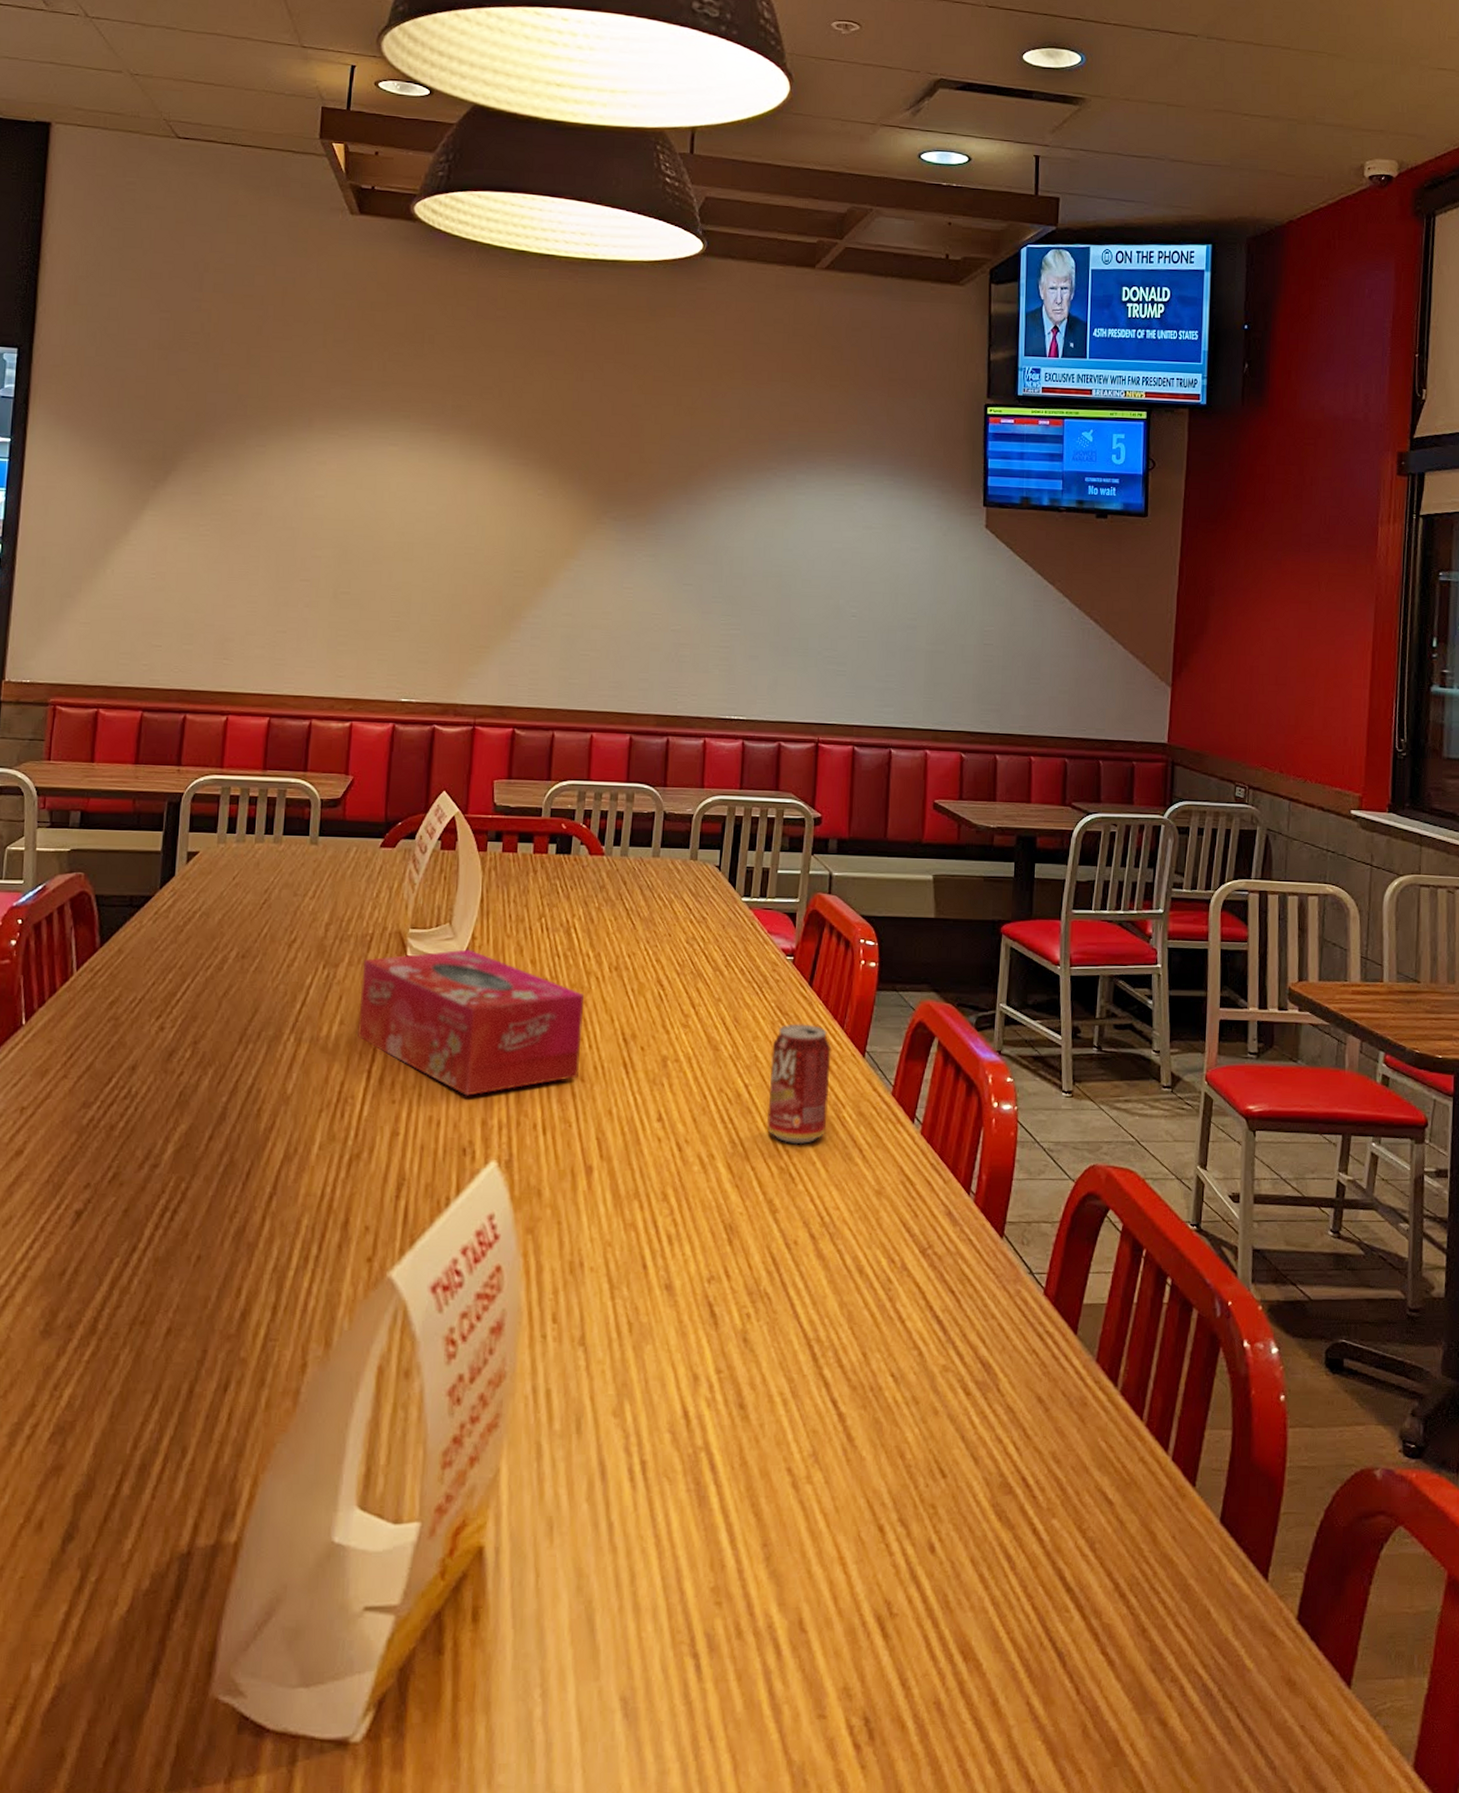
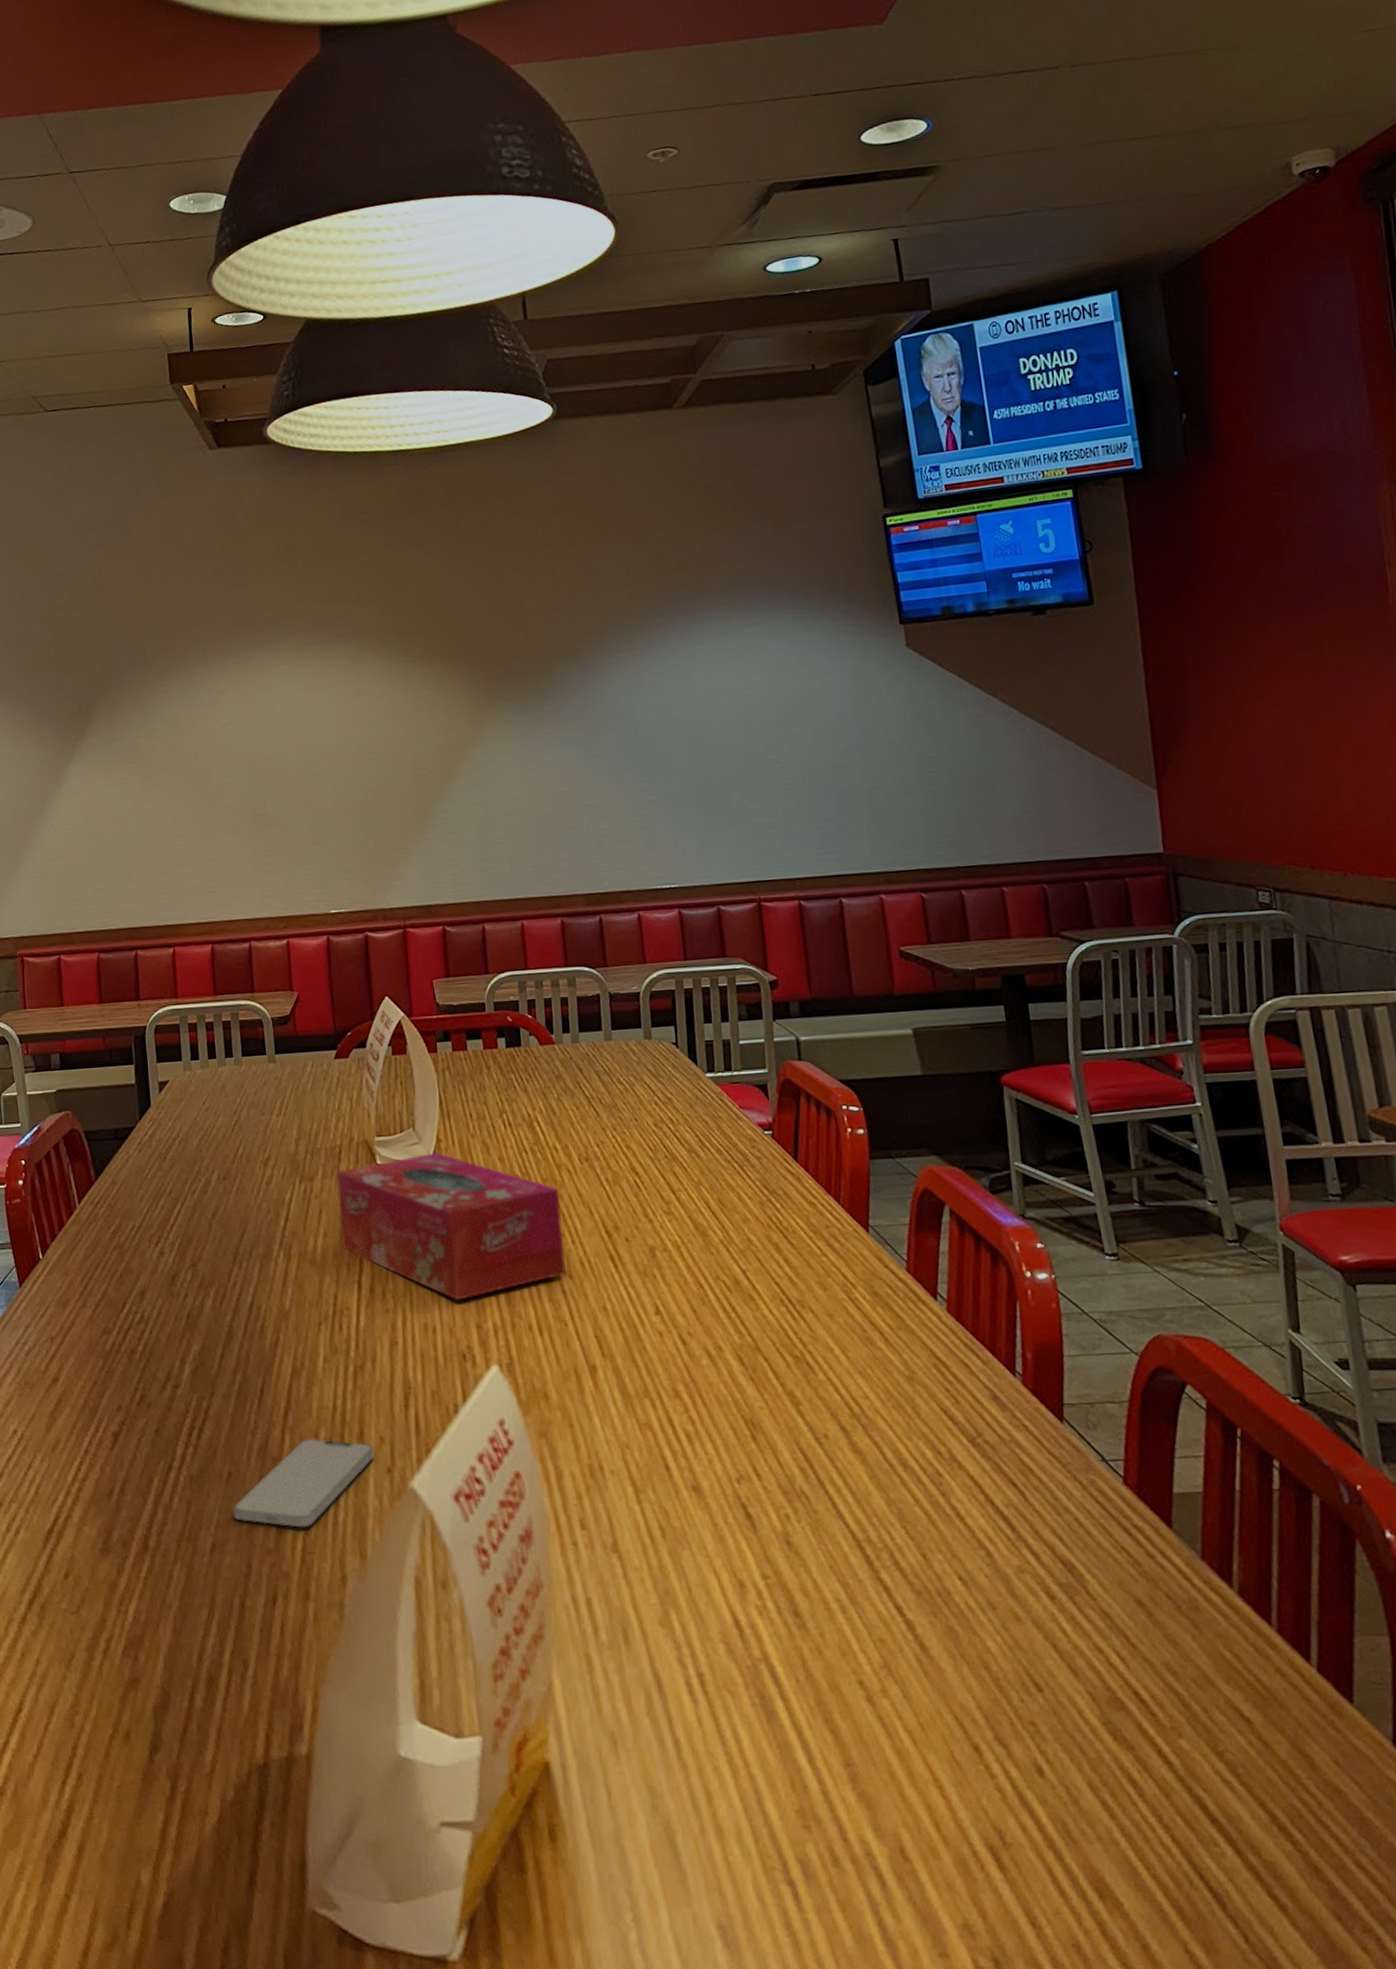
smartphone: none [196,1224,358,1314] -> present [232,1438,375,1528]
pop: present [766,1024,831,1145] -> none [764,1201,840,1331]

